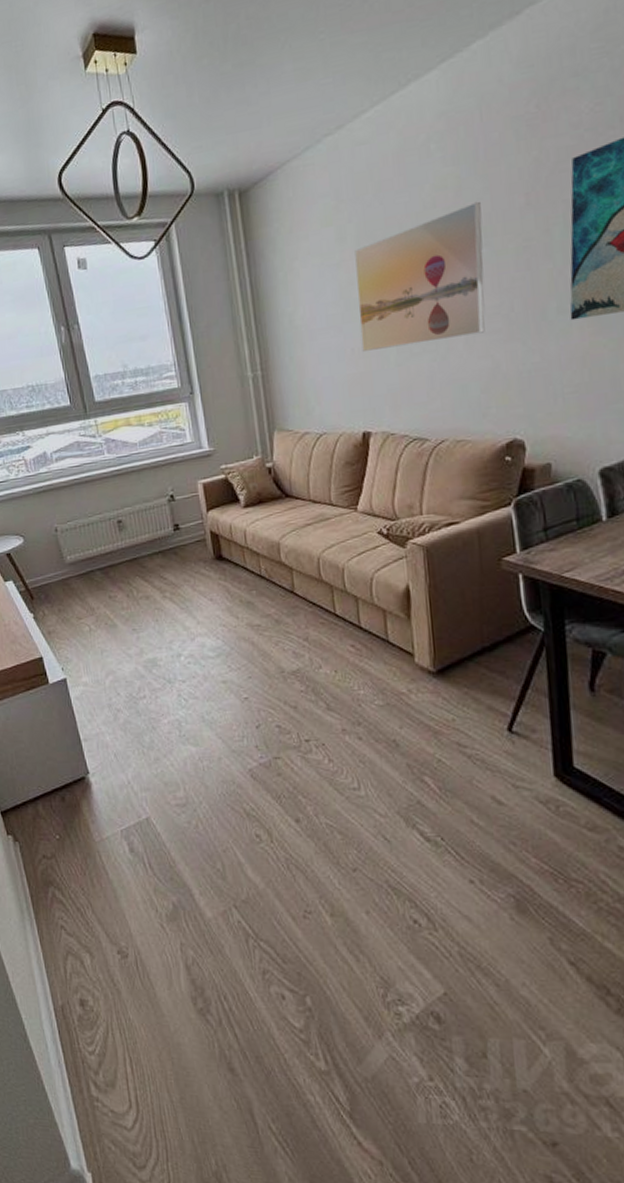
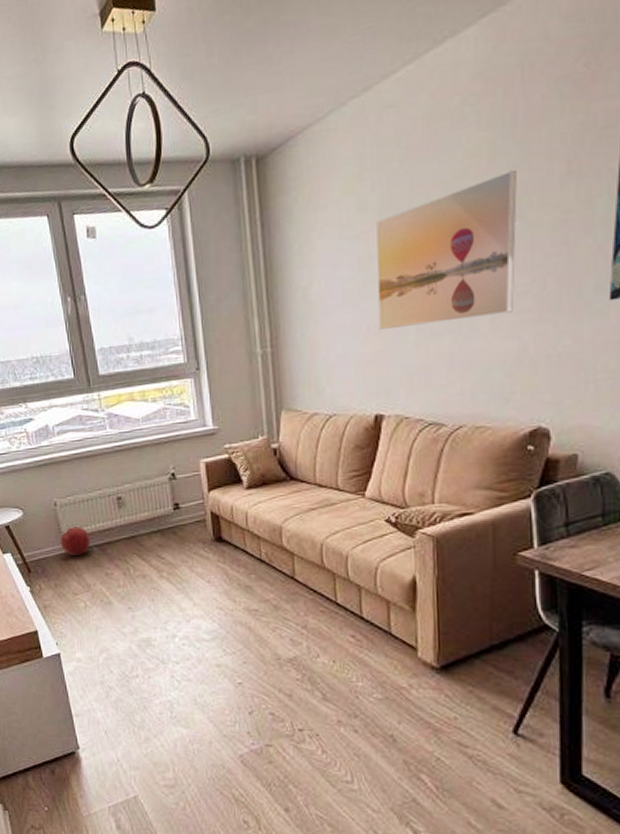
ball: none [62,551,93,580] -> present [60,526,91,556]

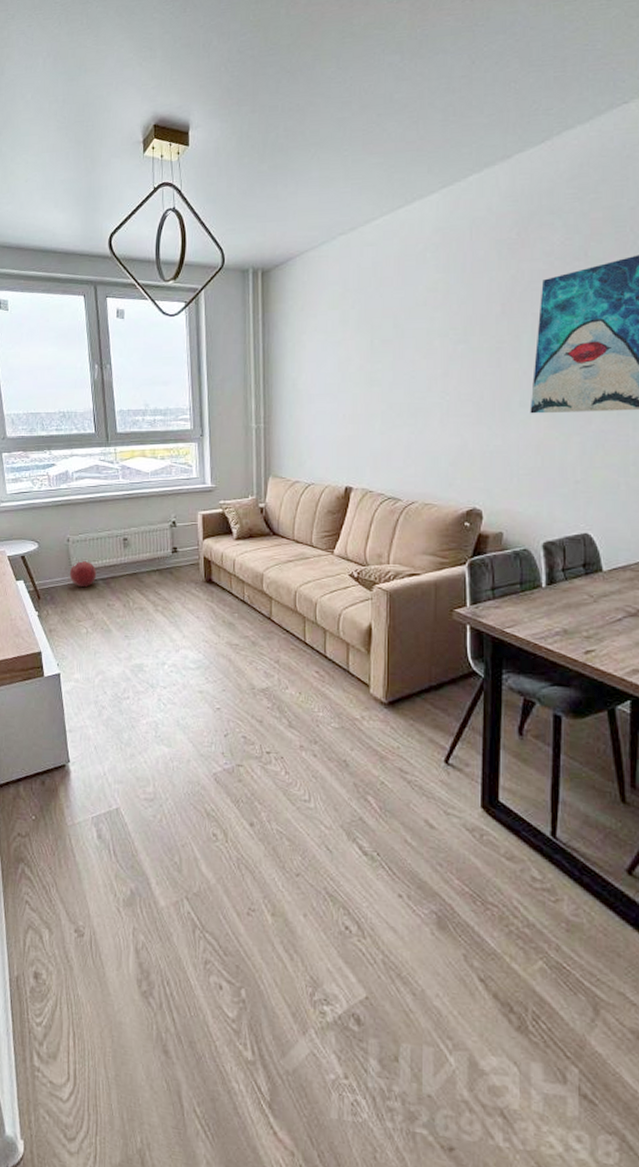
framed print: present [376,169,517,331] -> none [352,305,464,419]

